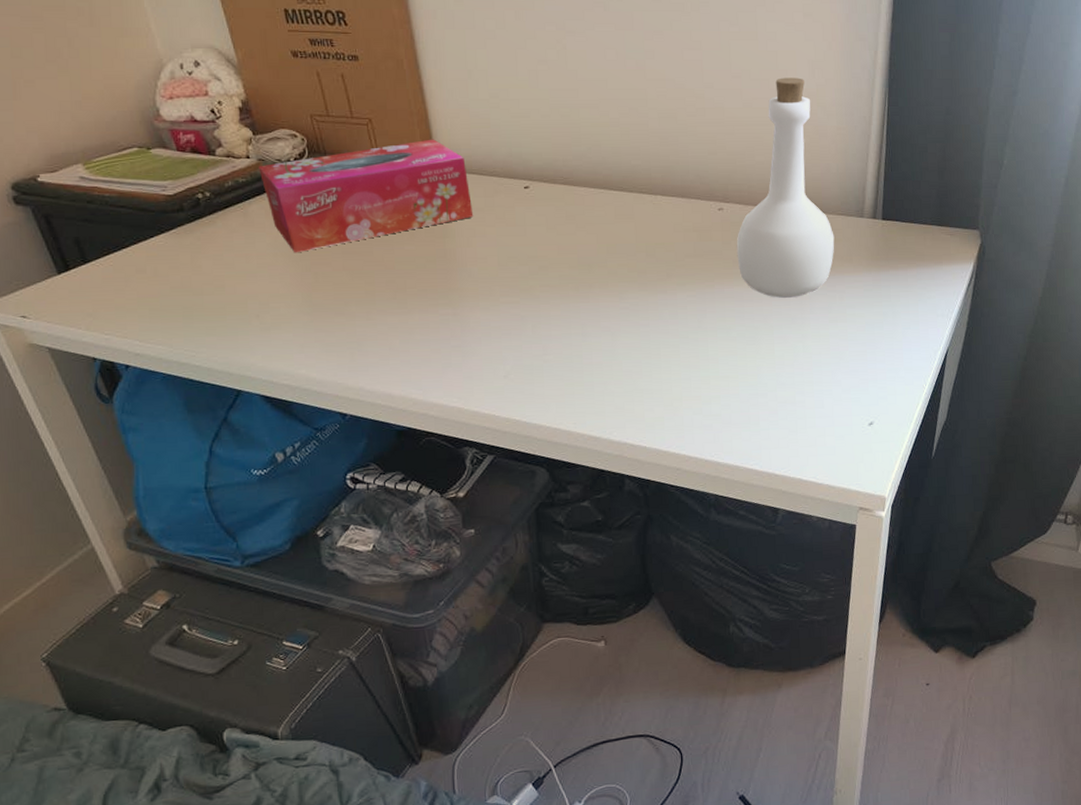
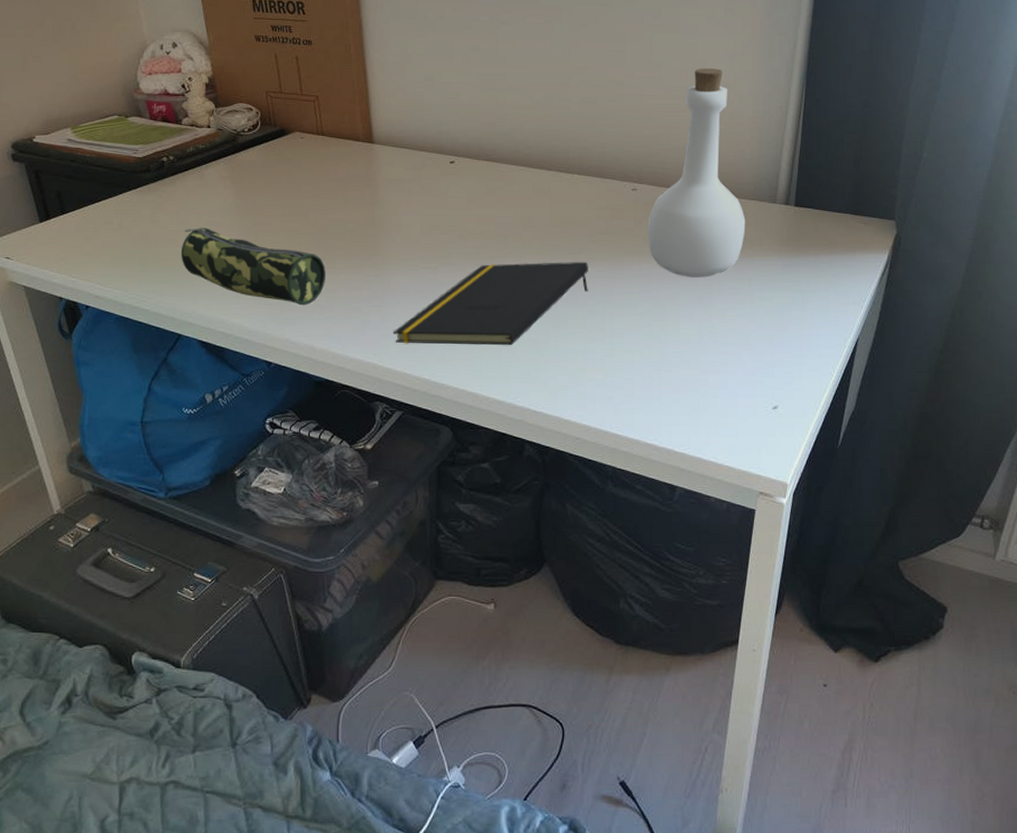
pencil case: none [230,271,398,351] -> present [180,227,326,306]
tissue box: present [258,139,474,253] -> none [217,115,402,213]
notepad: none [477,287,679,385] -> present [393,261,588,346]

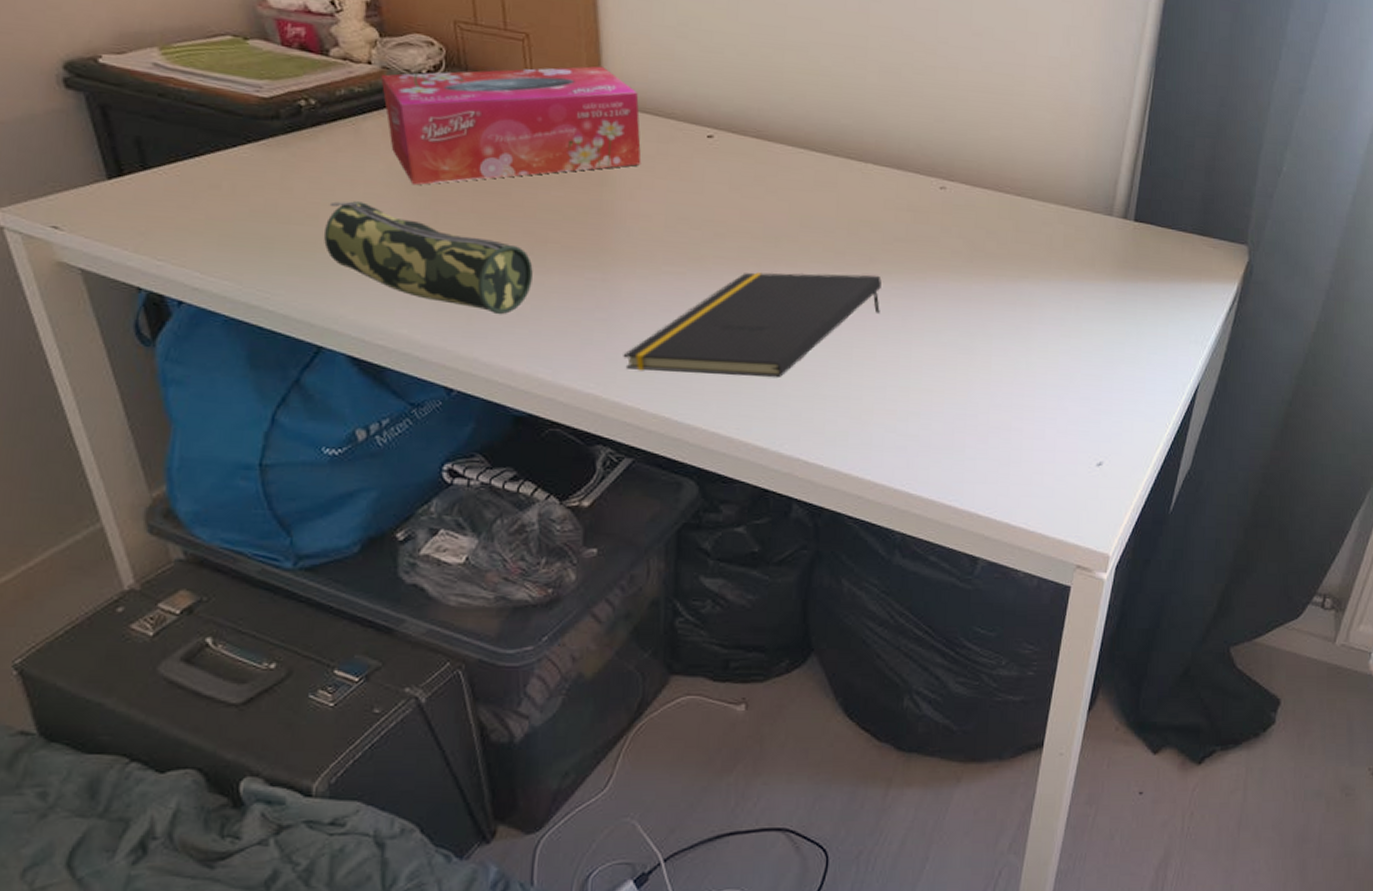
tissue box: none [217,115,402,213] -> present [381,66,642,185]
bottle: present [648,68,746,277] -> none [956,41,1076,303]

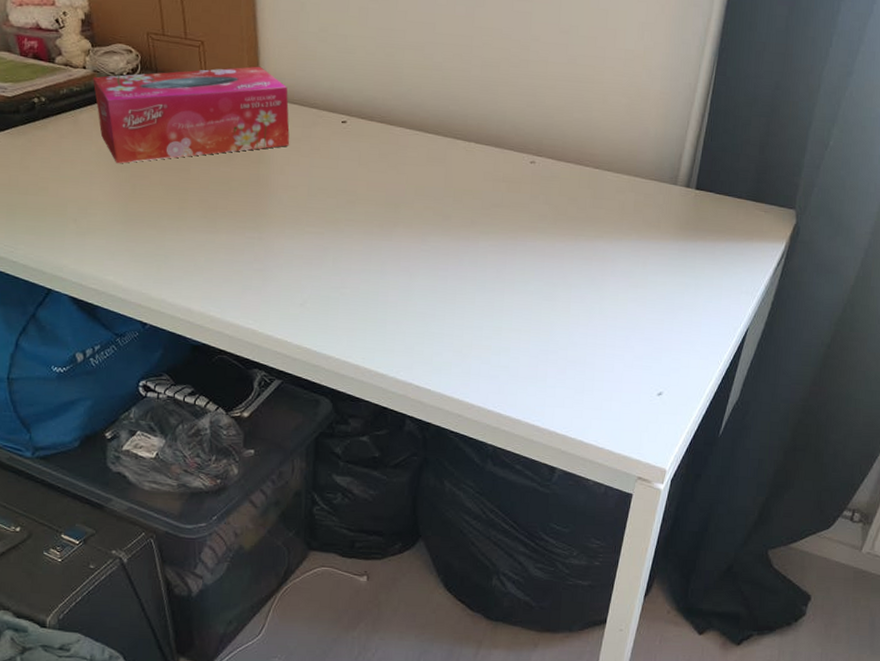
pencil case: present [323,201,533,315] -> none [51,176,206,266]
notepad: present [623,272,882,378] -> none [275,232,481,318]

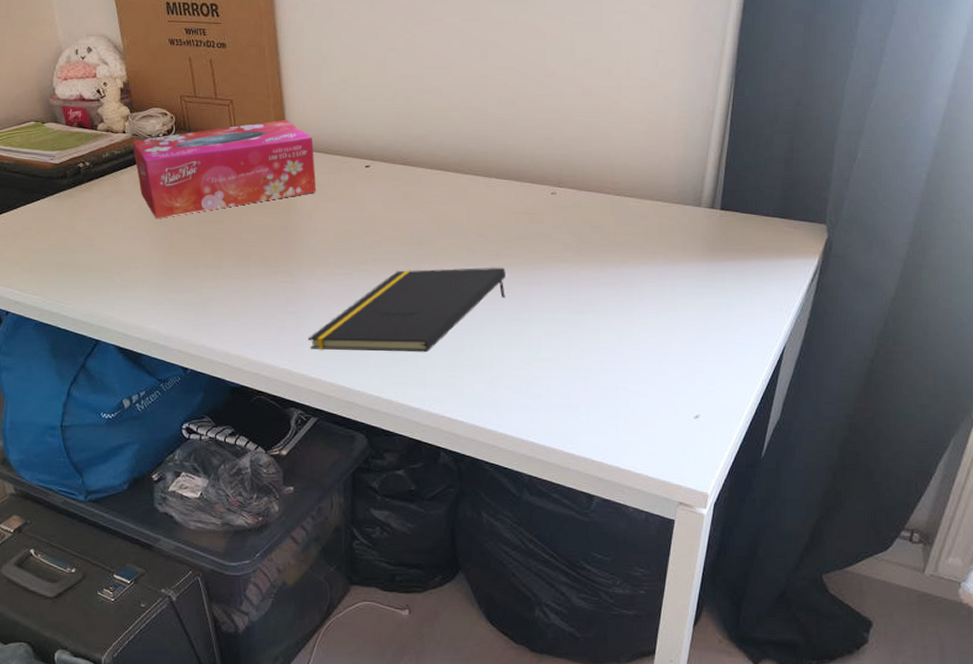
notepad: none [275,232,481,318] -> present [308,267,506,353]

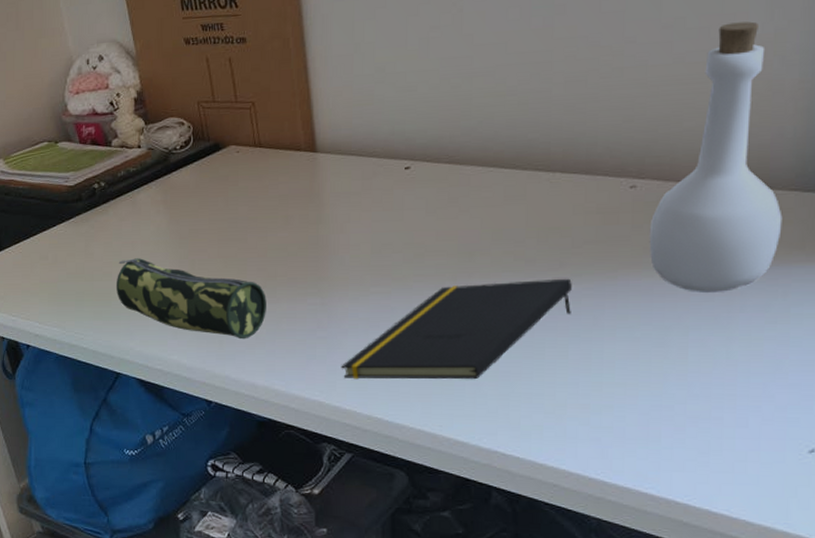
pencil case: none [97,233,241,312] -> present [115,258,267,340]
tissue box: present [132,119,317,219] -> none [148,120,349,241]
bottle: none [567,67,669,284] -> present [649,21,783,292]

